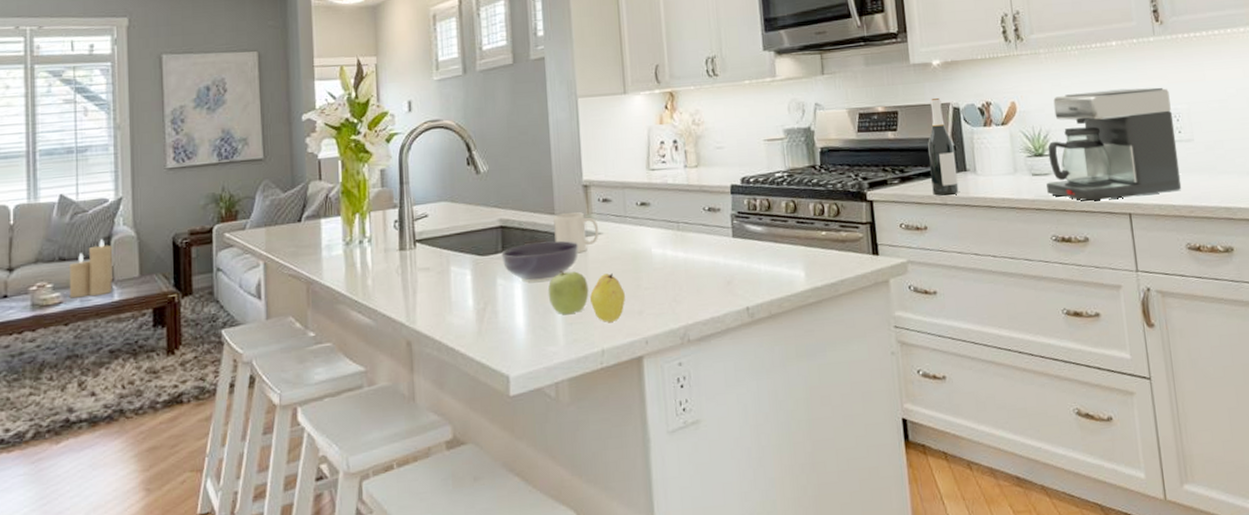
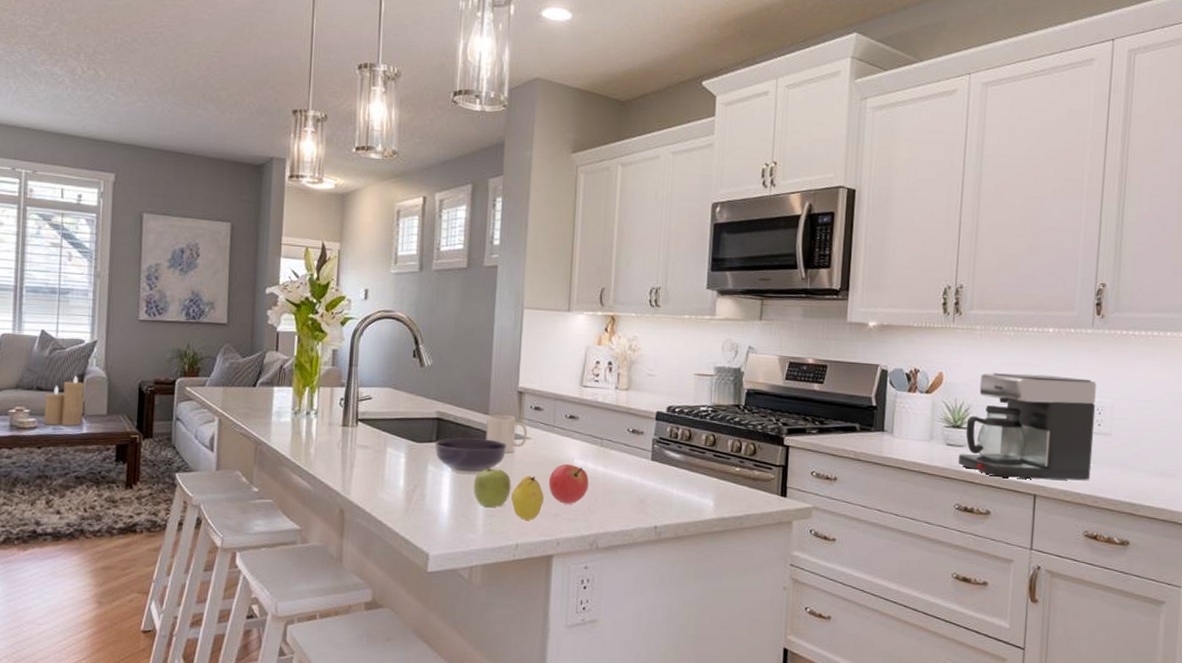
fruit: none [627,254,671,298] -> present [548,463,589,504]
wine bottle: present [927,98,959,197] -> none [848,358,876,453]

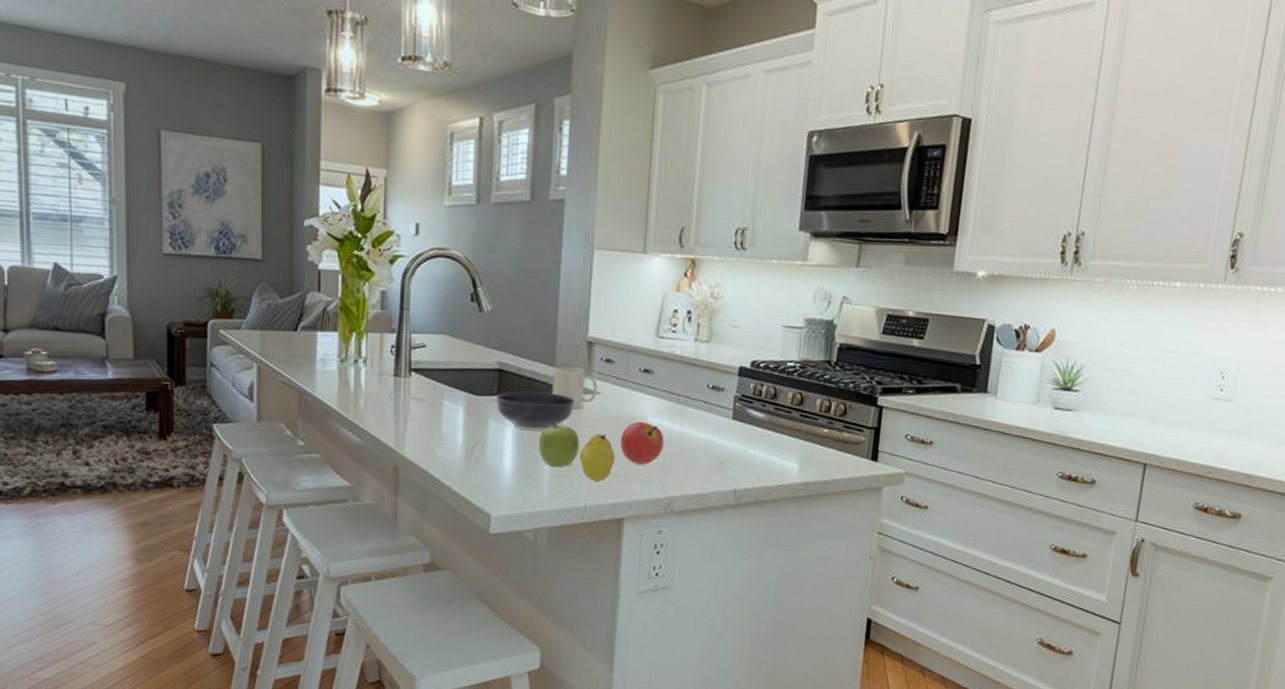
candle: present [43,375,85,427] -> none [63,314,108,371]
coffee maker: present [958,373,1096,481] -> none [1065,331,1223,450]

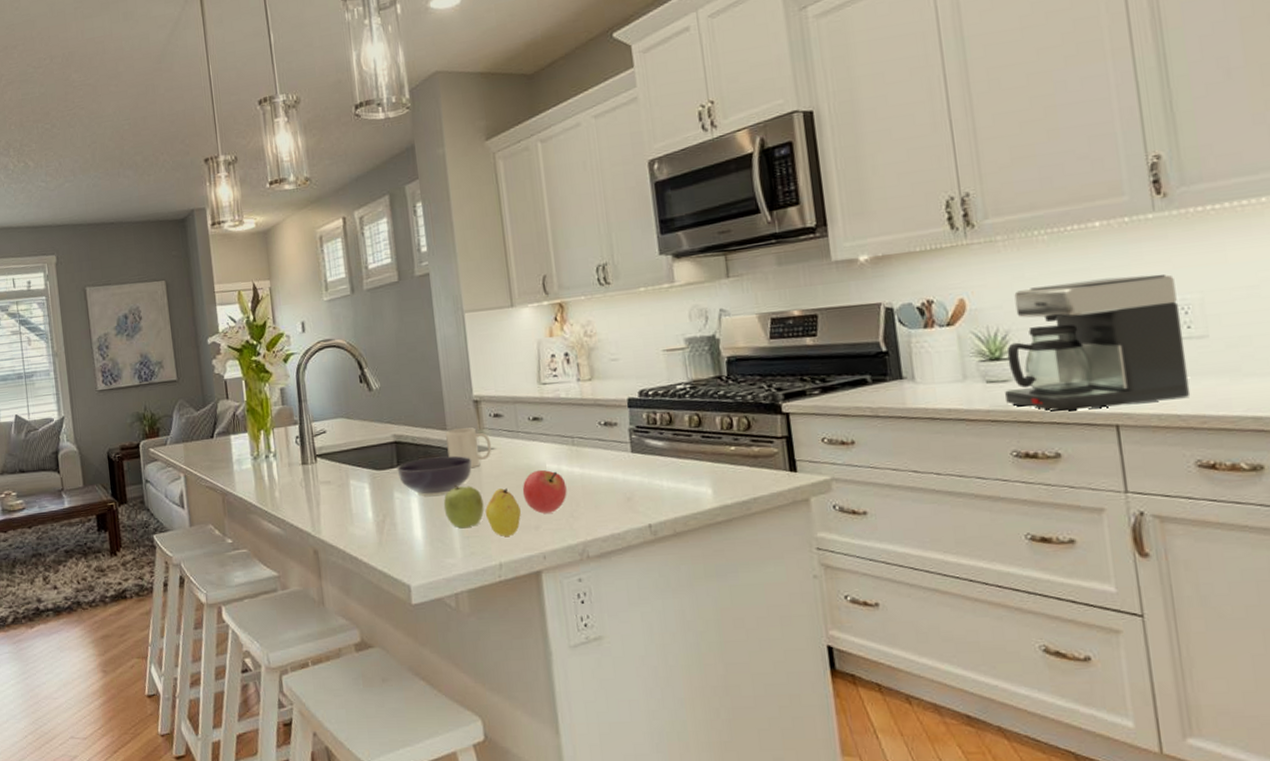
coffee maker: none [1065,331,1223,450] -> present [1005,274,1191,412]

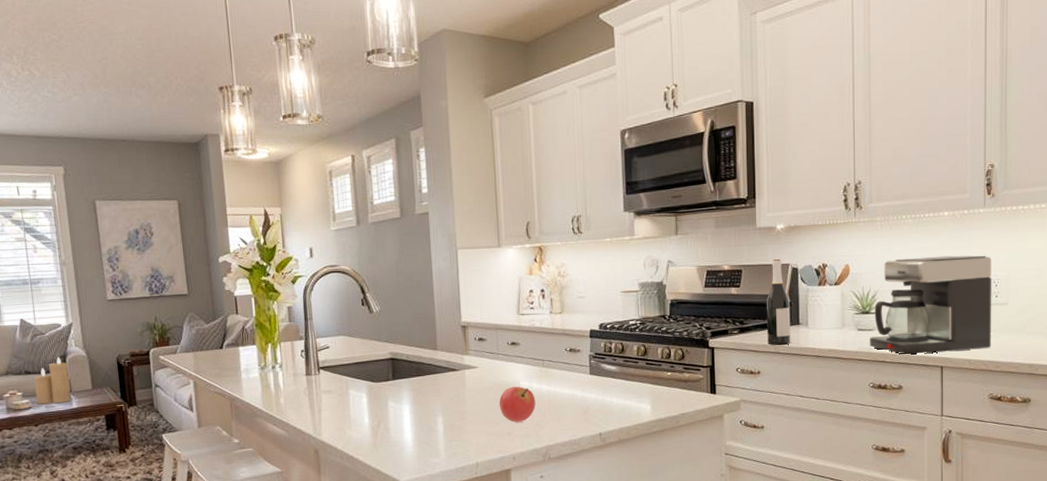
candle: none [27,453,63,505] -> present [33,356,71,405]
bowl: present [397,455,473,496] -> none [392,372,458,406]
fruit: present [443,484,484,529] -> none [431,396,466,434]
mug: present [445,427,492,469] -> none [436,349,475,383]
fruit: present [486,488,521,537] -> none [467,401,497,441]
wine bottle: none [853,298,894,408] -> present [766,259,791,346]

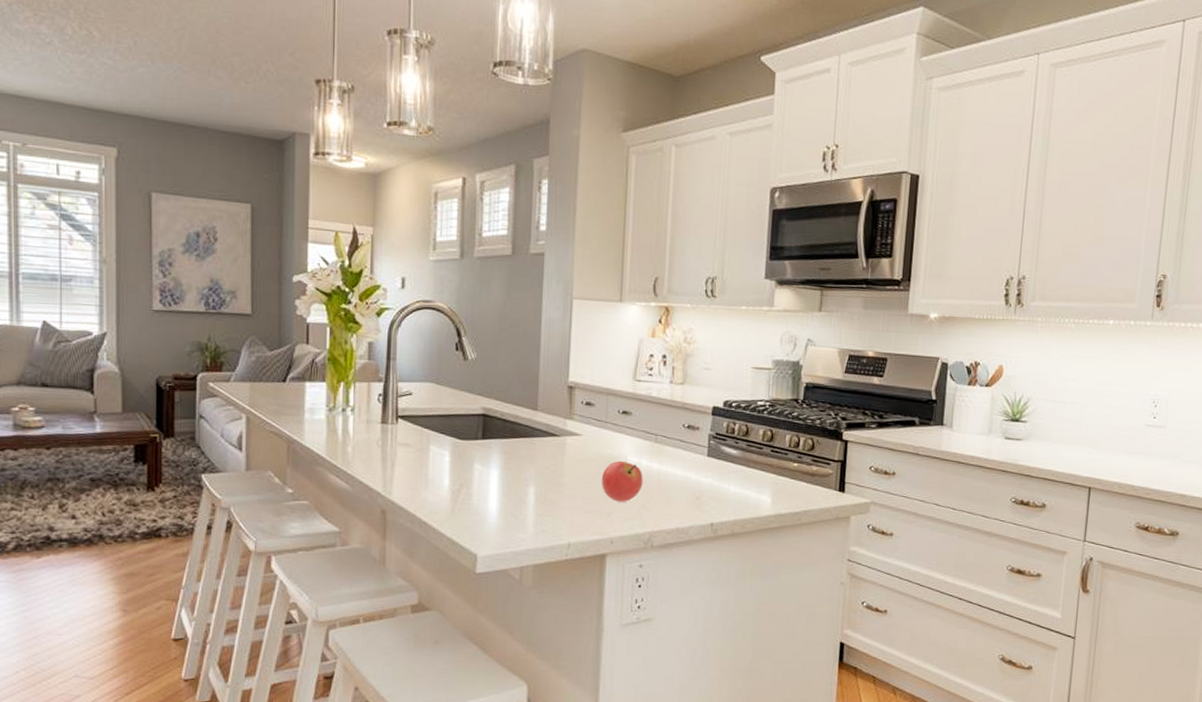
candle: present [33,356,71,405] -> none [51,370,96,426]
wine bottle: present [766,259,791,346] -> none [907,351,936,447]
coffee maker: present [870,255,992,355] -> none [1016,366,1154,473]

